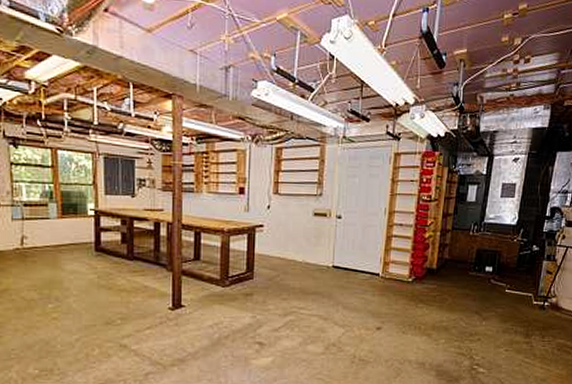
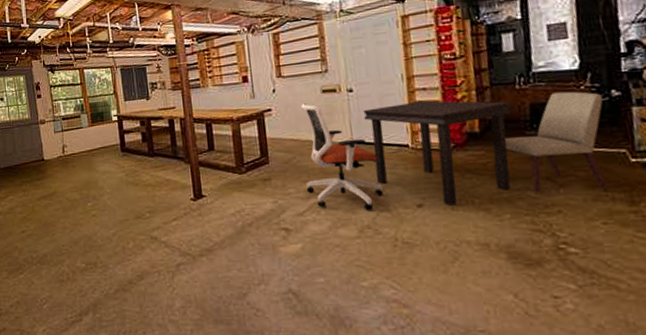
office chair: none [284,224,352,330] -> present [301,103,383,210]
dining table: none [347,235,465,330] -> present [363,100,512,206]
chair: none [452,242,527,325] -> present [504,91,607,193]

